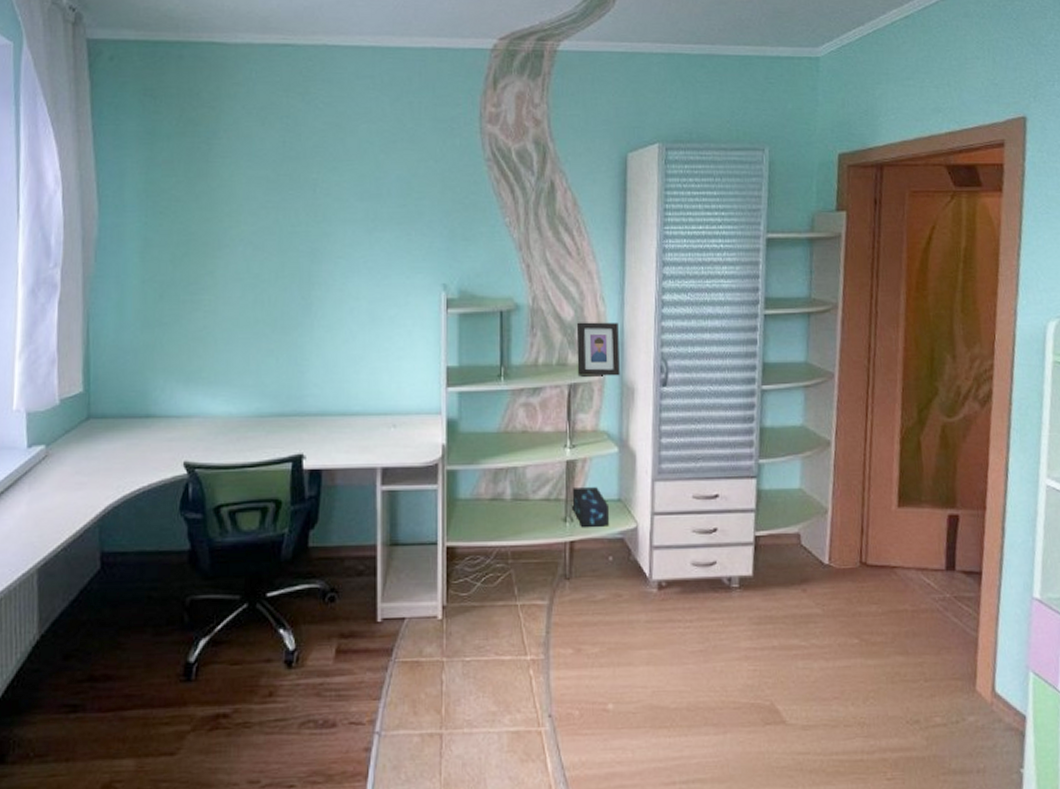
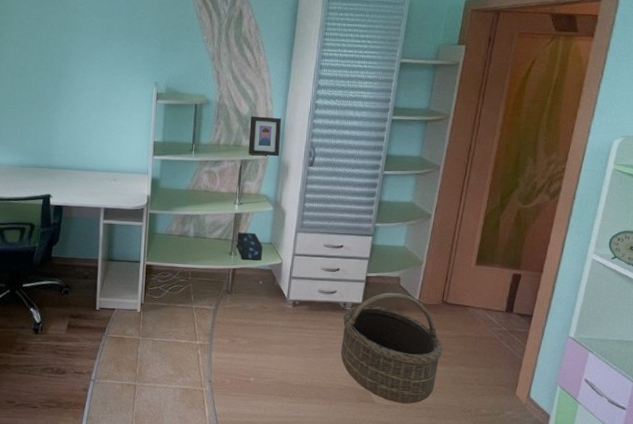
basket: none [730,556,870,721] -> present [340,292,443,404]

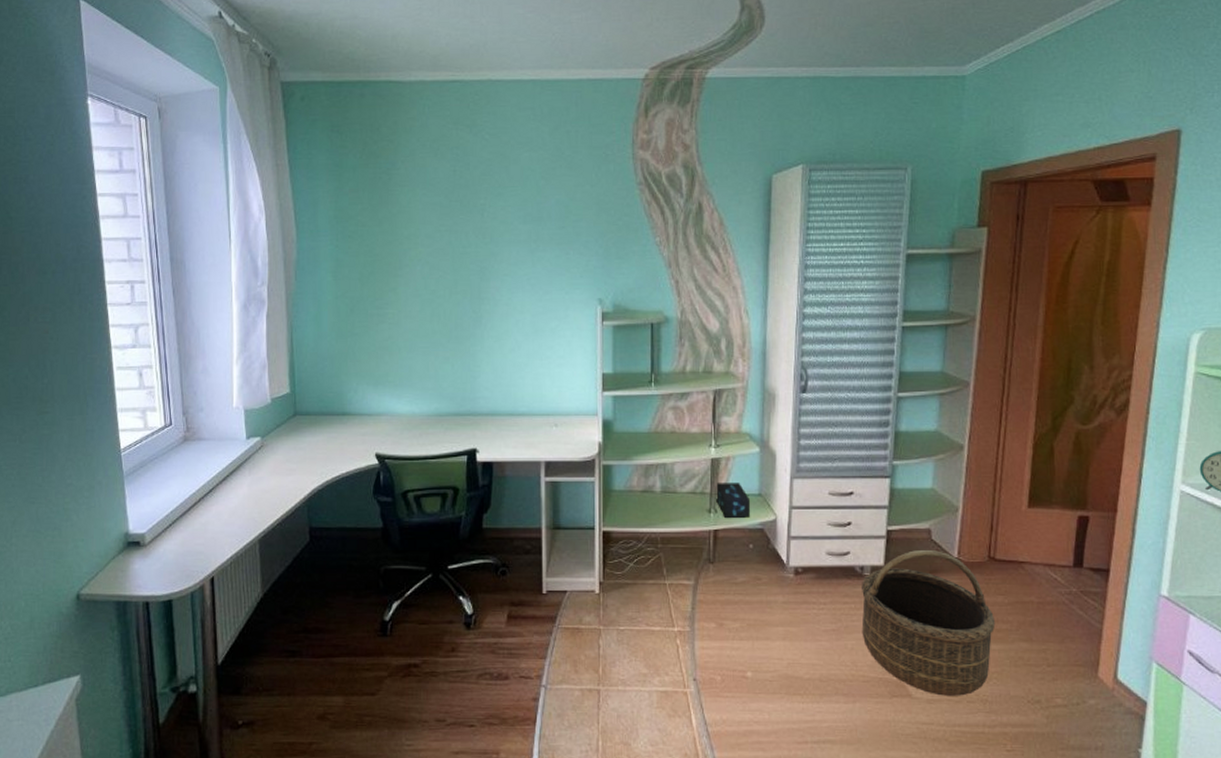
picture frame: present [248,116,281,157] -> none [721,333,762,383]

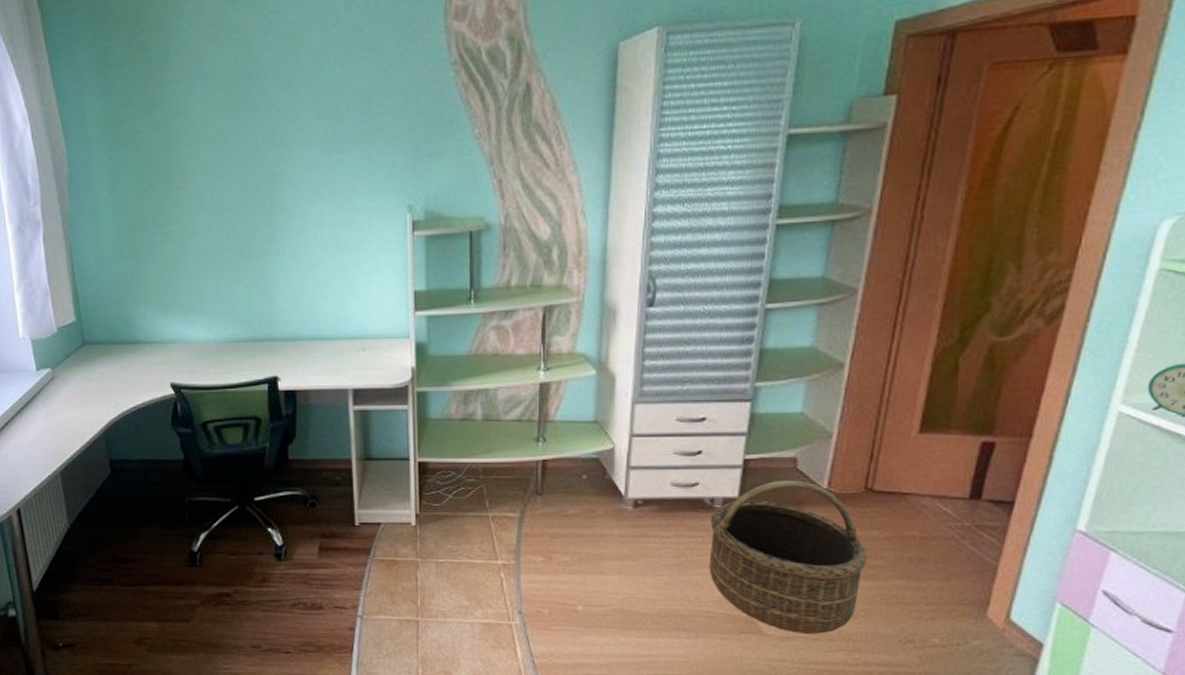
decorative box: present [716,483,751,518] -> none [545,409,585,447]

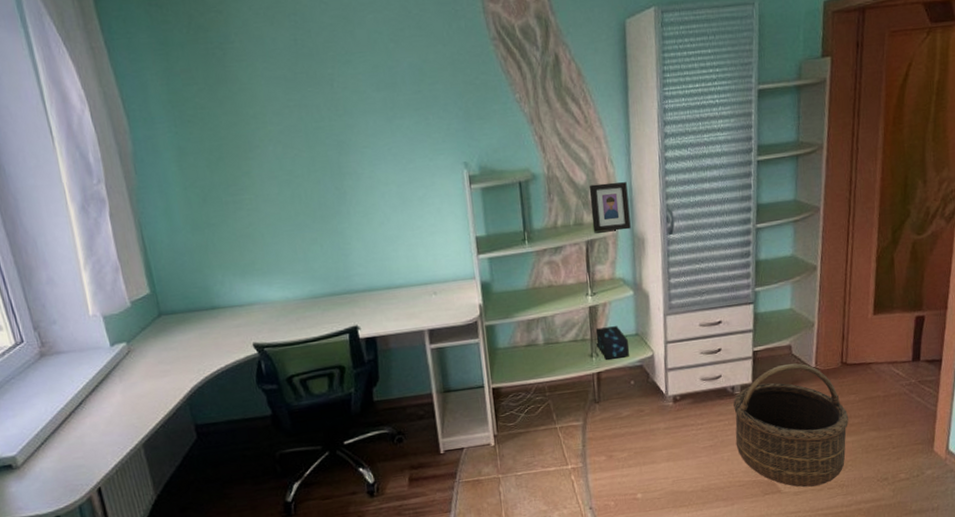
decorative box: none [545,409,585,447] -> present [596,326,629,360]
picture frame: none [553,239,601,298] -> present [589,182,631,232]

